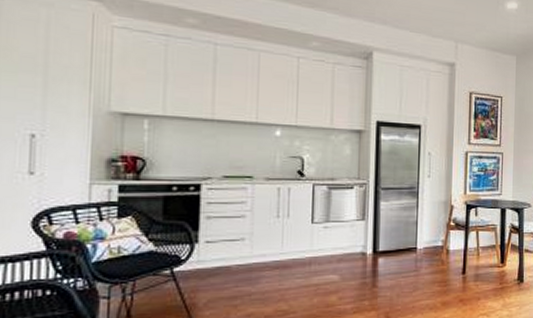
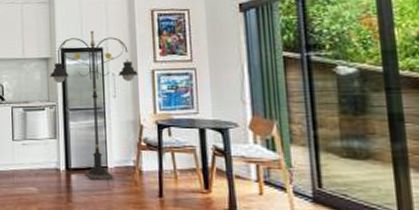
floor lamp: none [362,105,453,262] -> present [50,30,138,180]

